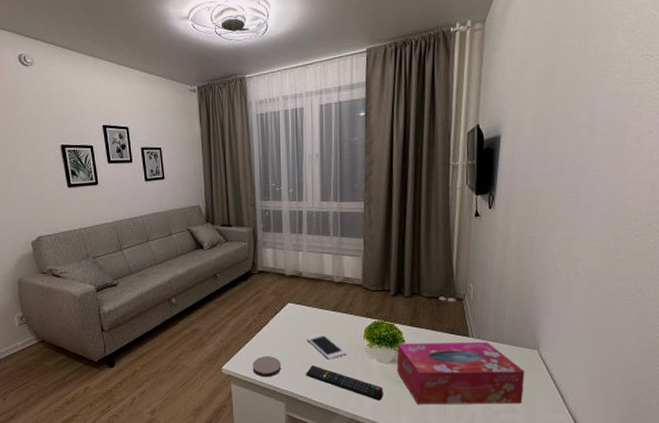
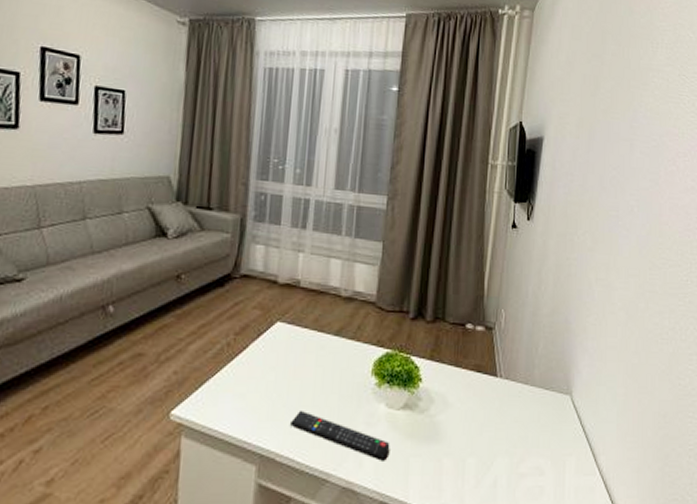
coaster: present [252,356,282,378] -> none [215,397,259,428]
cell phone: present [306,333,347,360] -> none [296,366,348,403]
tissue box: present [396,341,525,404] -> none [409,382,556,466]

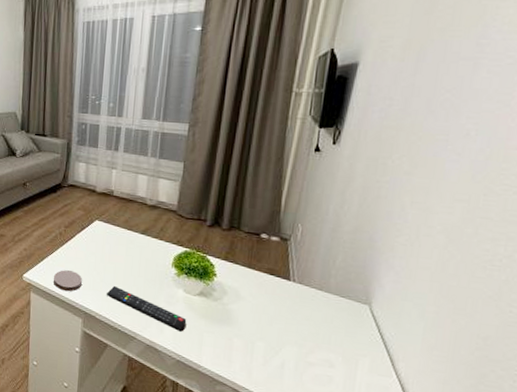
coaster: none [215,397,259,428] -> present [53,270,83,292]

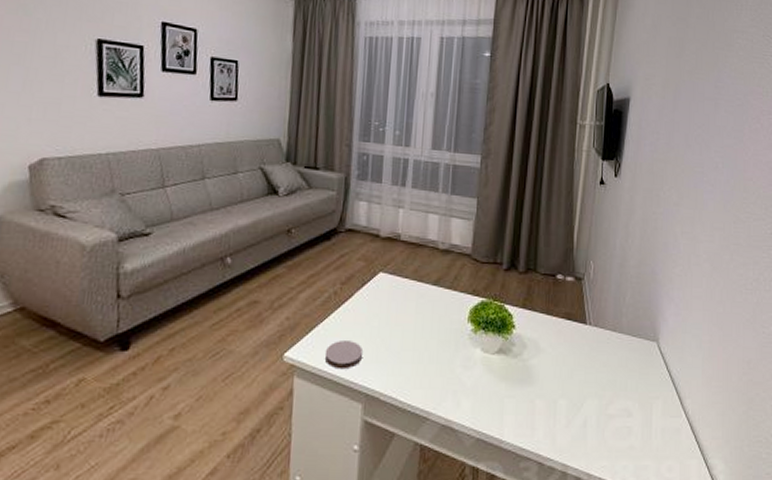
remote control: present [106,285,187,332] -> none [392,353,486,401]

